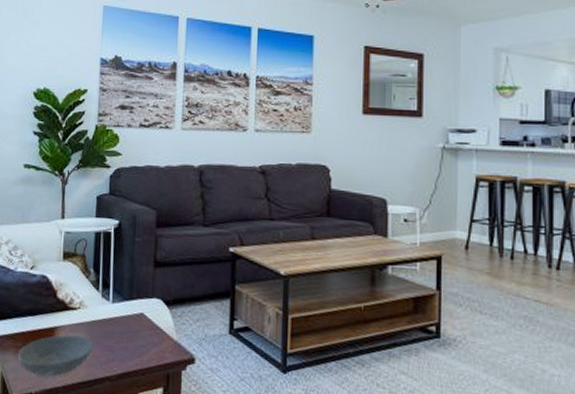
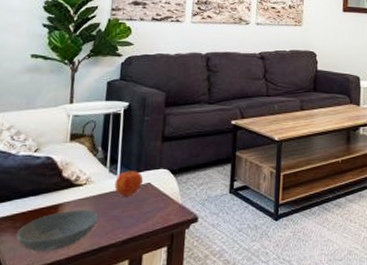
apple: none [107,297,137,326] -> present [114,171,144,197]

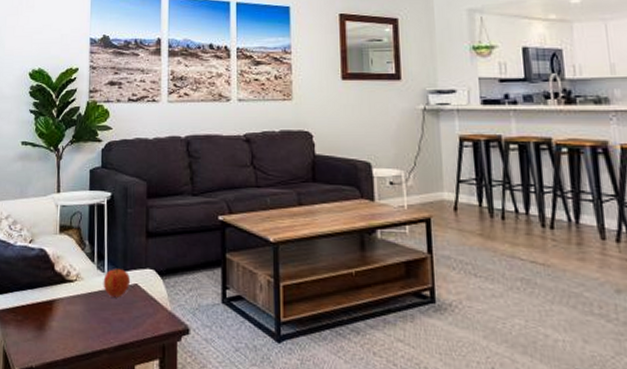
bowl: present [15,209,99,251] -> none [18,307,90,350]

